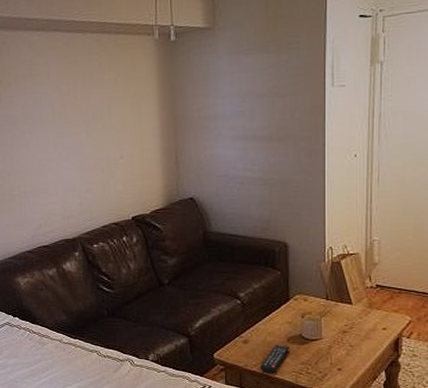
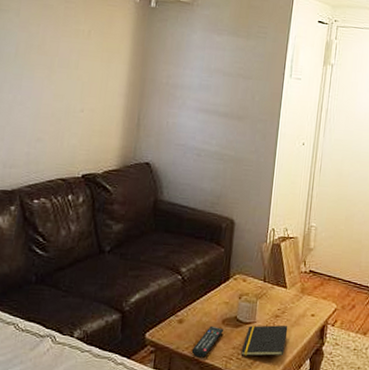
notepad: none [310,339,358,370] -> present [241,325,288,356]

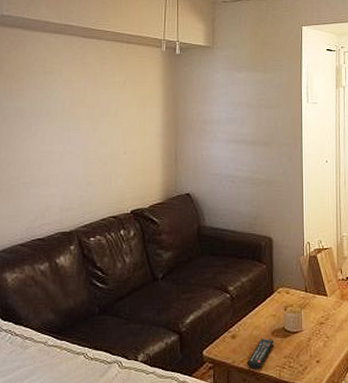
notepad: present [241,325,288,356] -> none [292,330,333,364]

